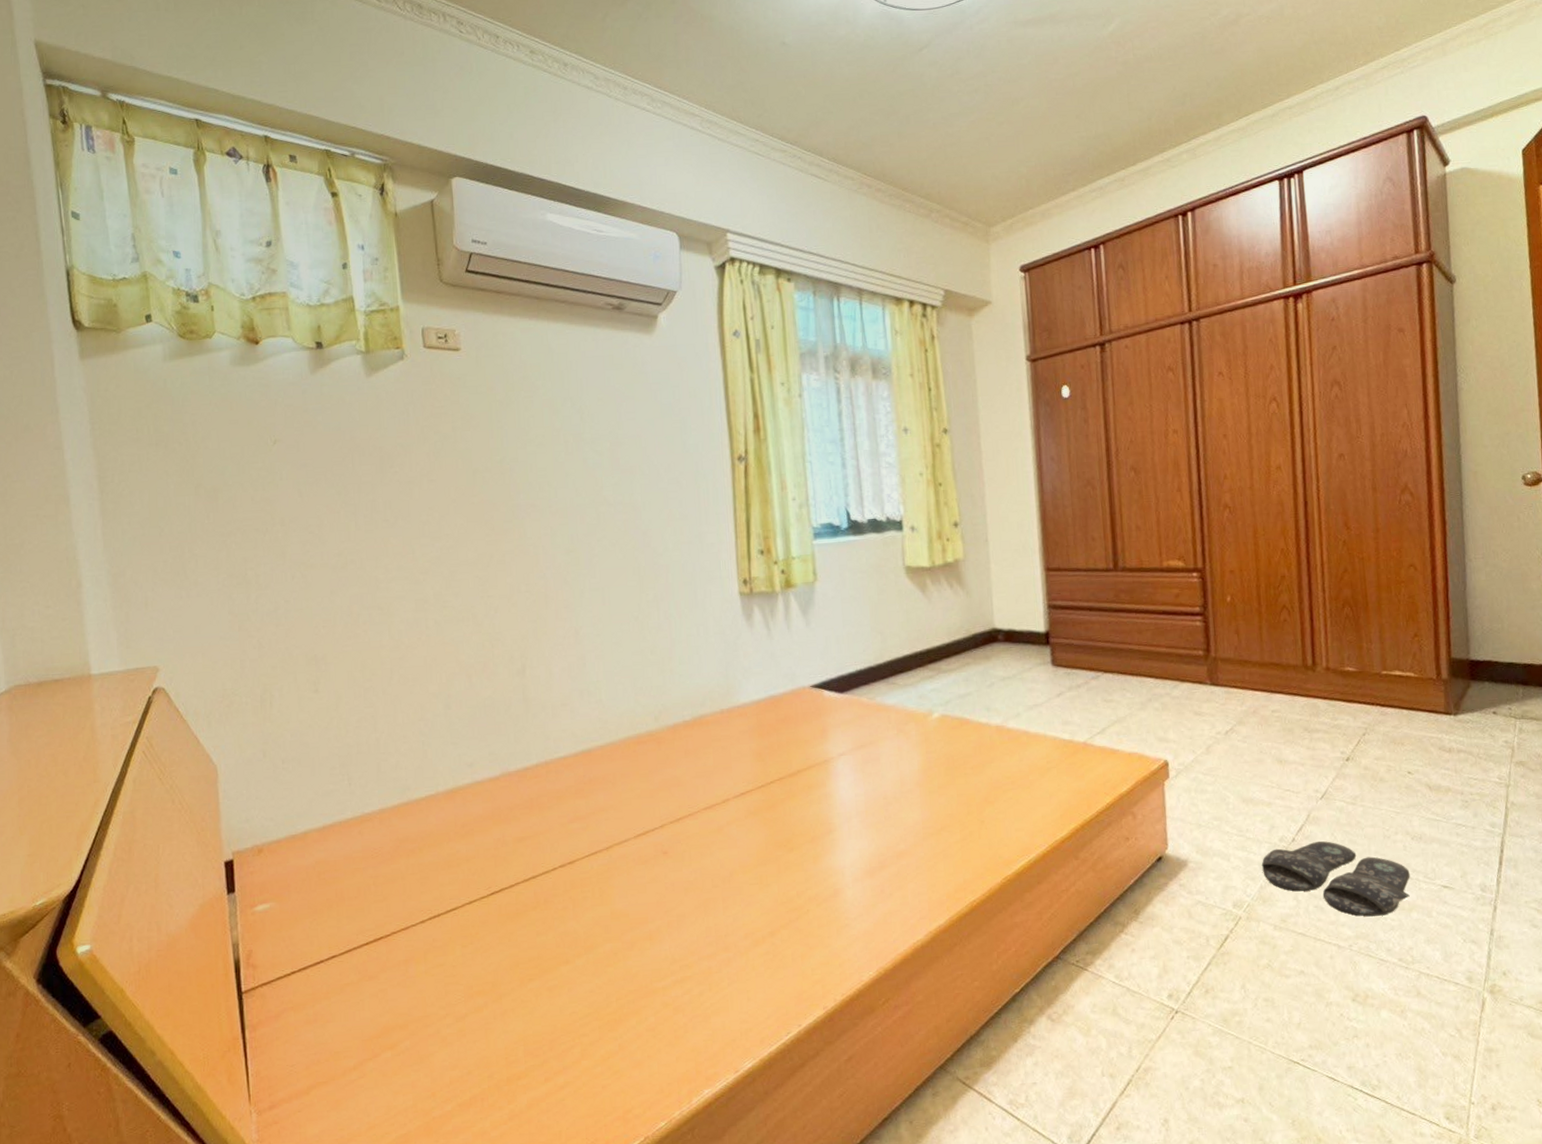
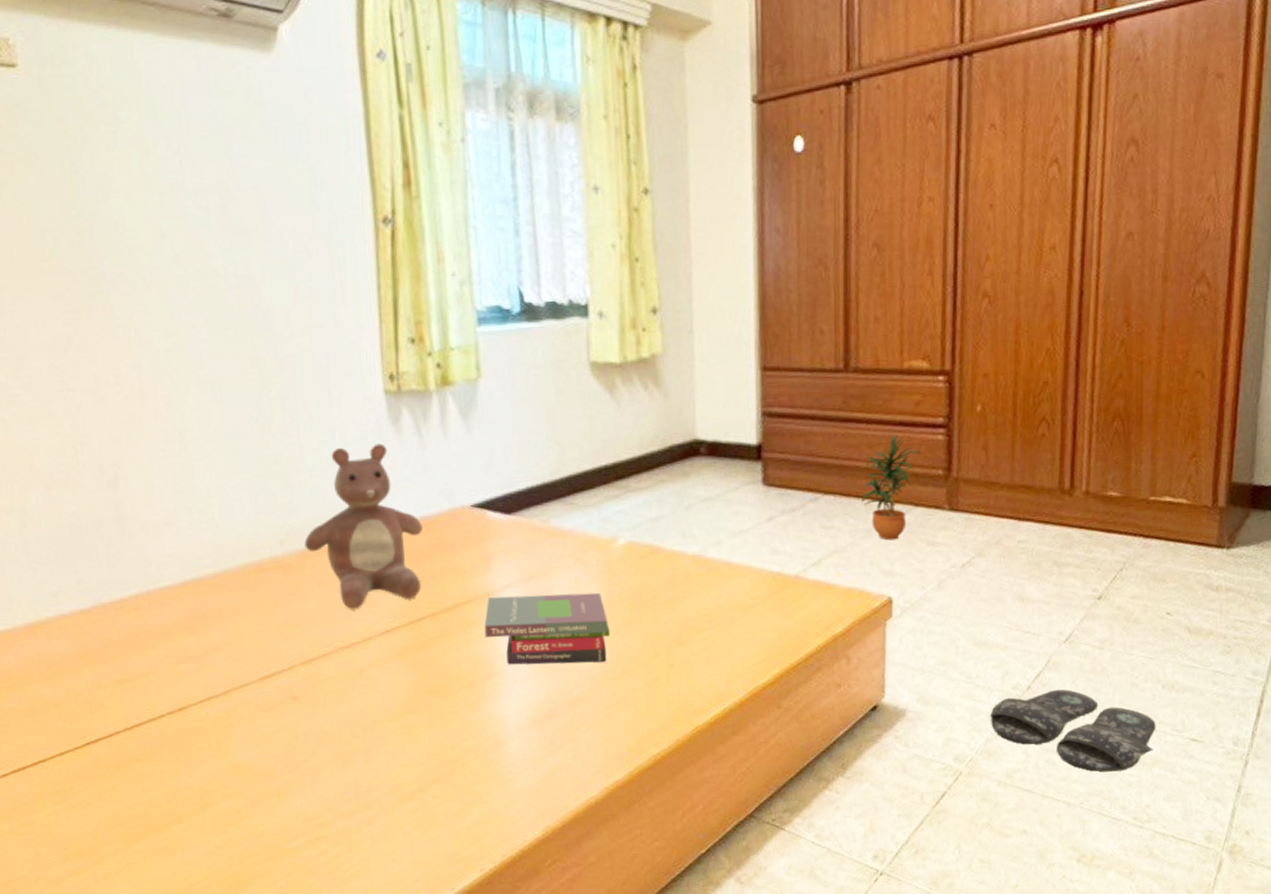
stuffed animal: none [674,636,771,775] -> present [304,443,423,609]
books: none [823,758,929,823] -> present [484,592,610,665]
potted plant: none [1135,621,1184,711] -> present [860,434,922,540]

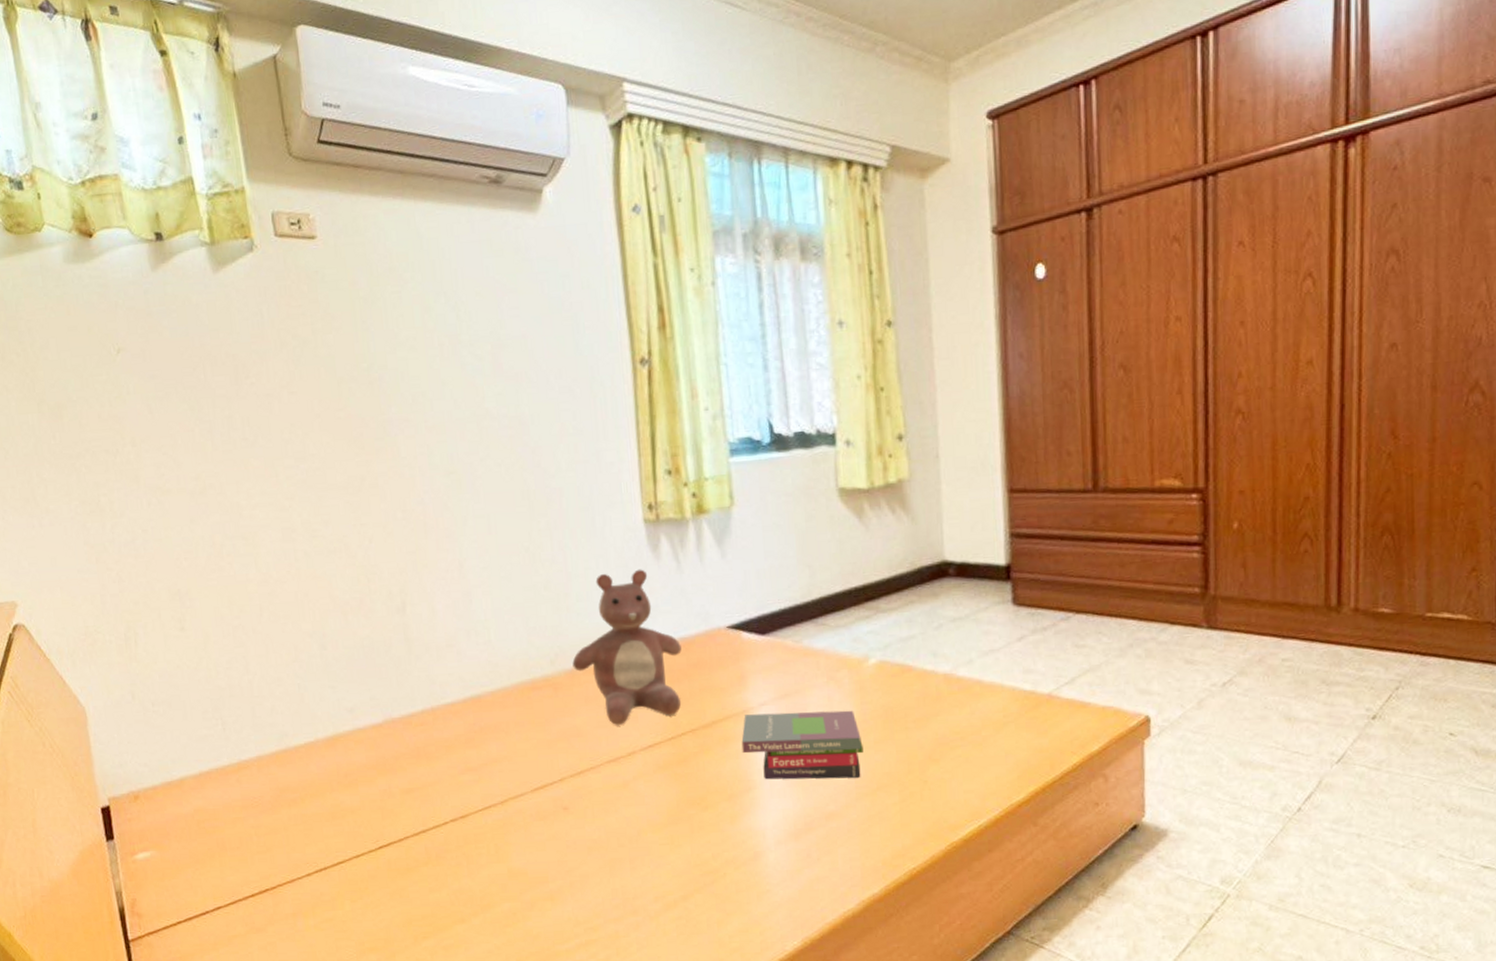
potted plant: present [860,434,922,540] -> none [1114,553,1177,659]
slippers: present [990,689,1156,772] -> none [1258,811,1442,899]

